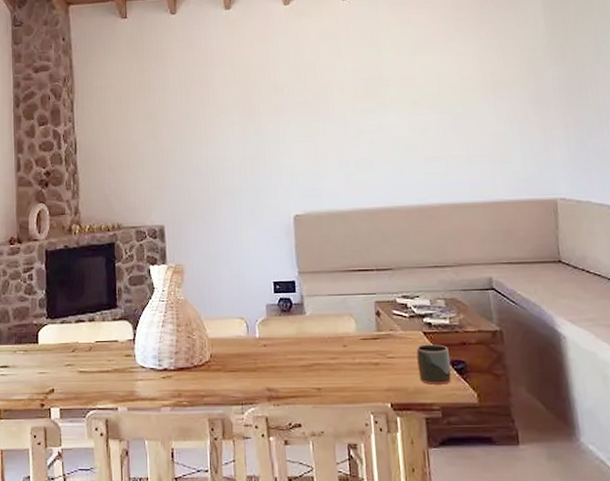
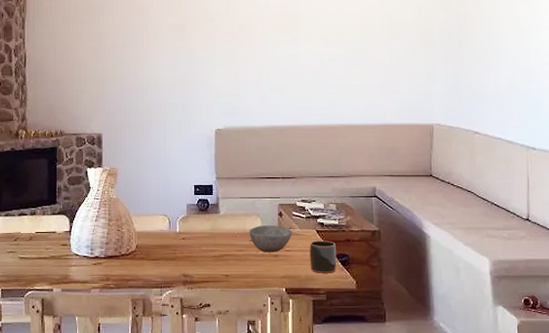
bowl: none [341,327,395,361] -> present [249,226,293,253]

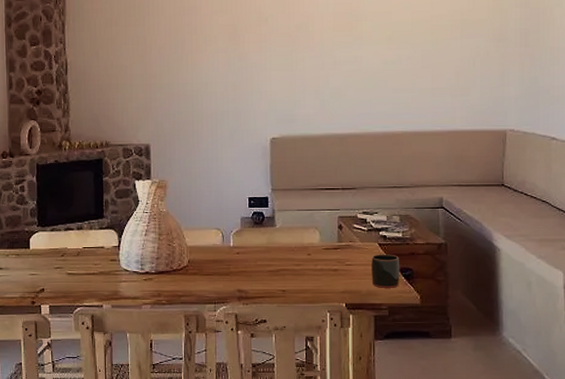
bowl: present [249,226,293,253] -> none [307,239,353,267]

